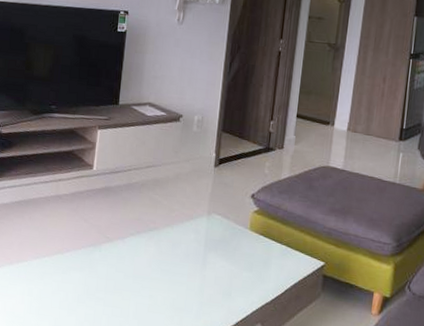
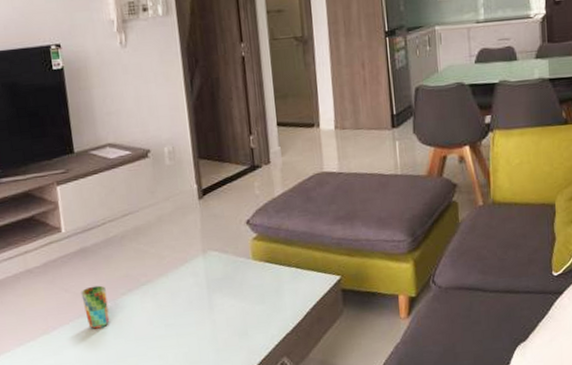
cup: none [96,221,118,260] -> present [81,285,110,329]

